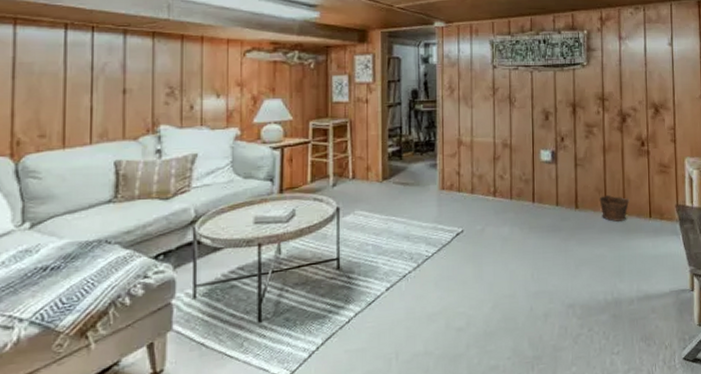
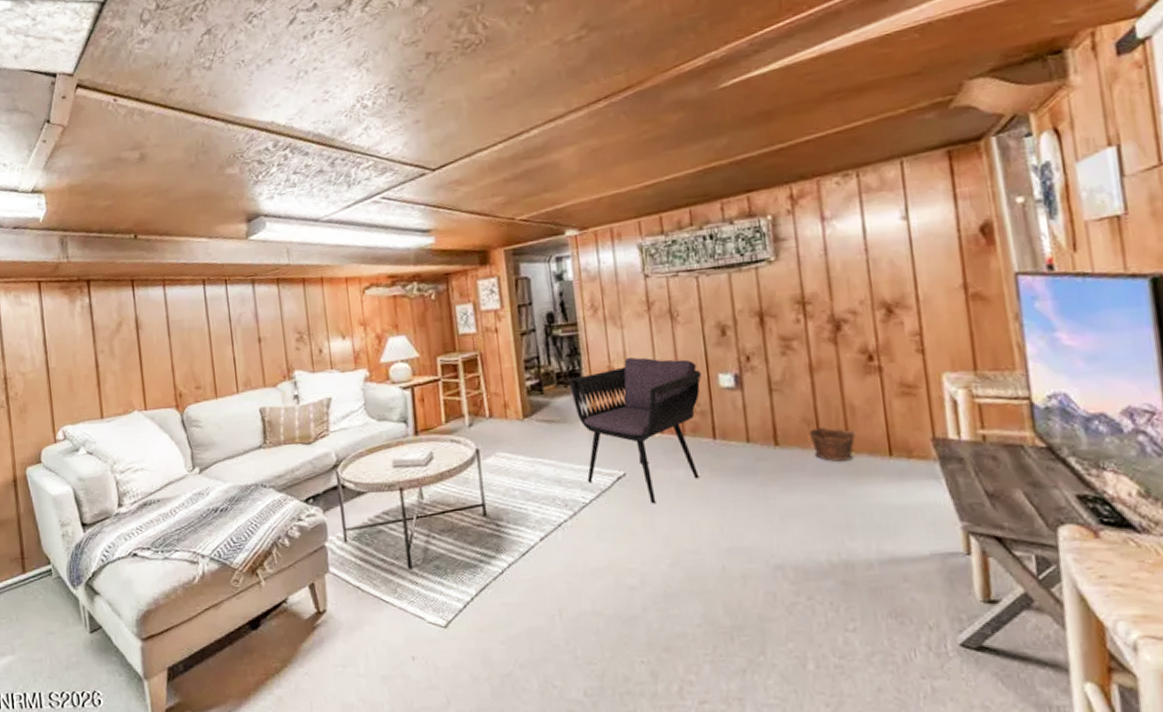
armchair: none [424,133,528,257] -> present [568,357,701,504]

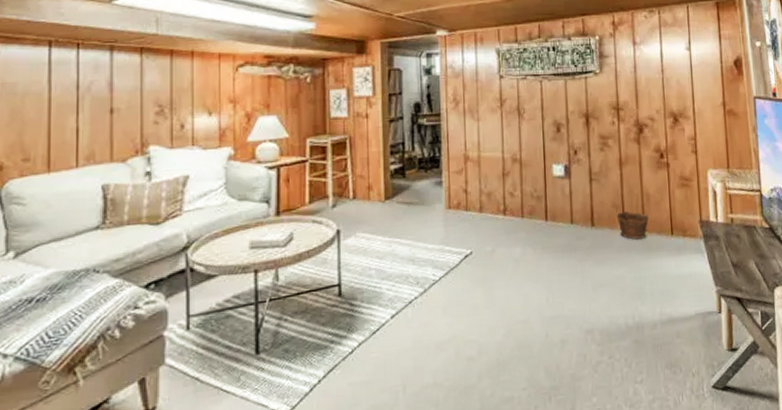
armchair: present [568,357,701,504] -> none [429,147,539,280]

